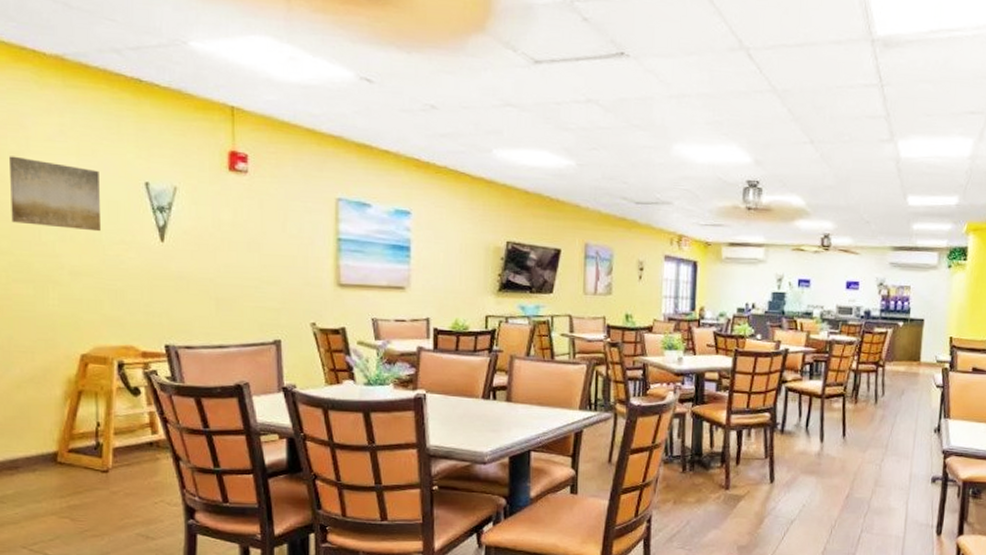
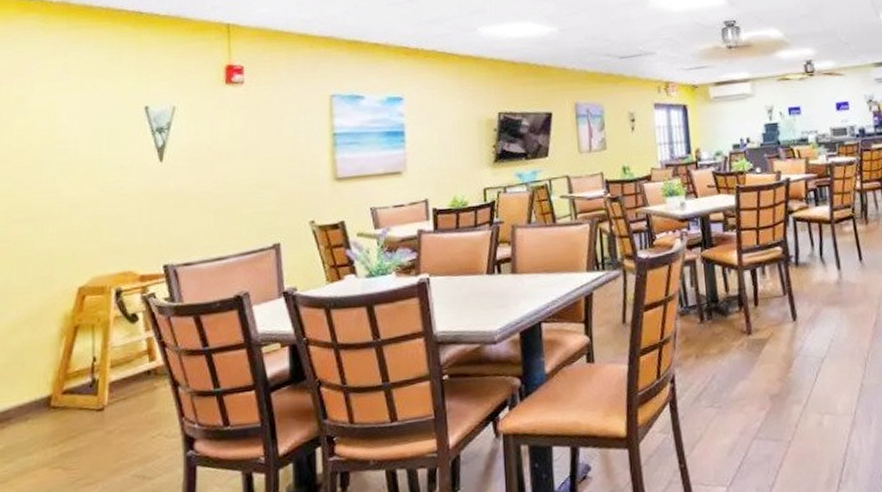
wall art: present [10,156,100,232] -> none [14,99,101,164]

